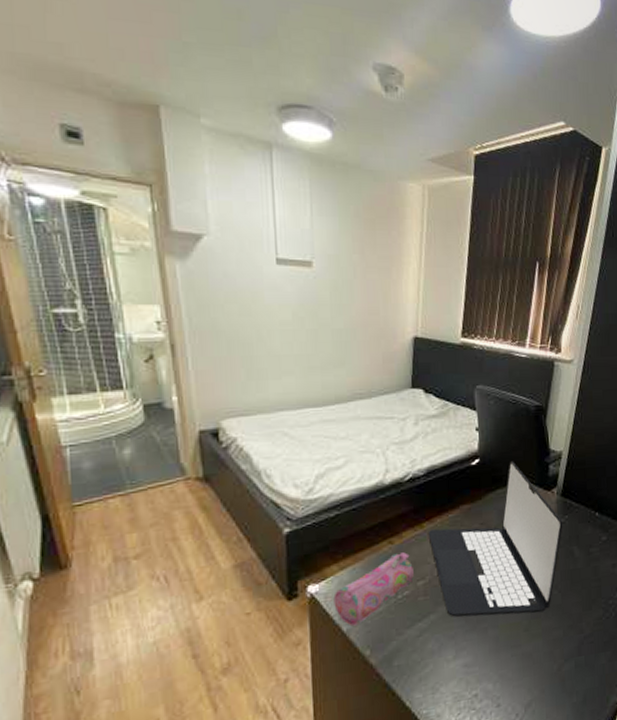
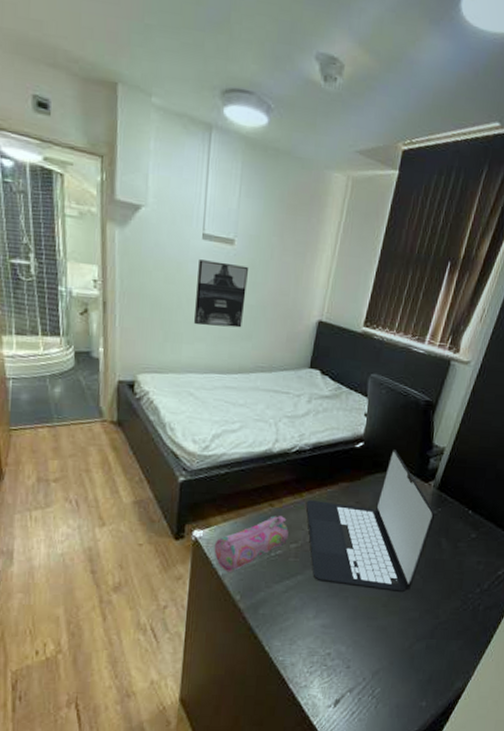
wall art: none [276,286,333,358] -> present [194,259,248,328]

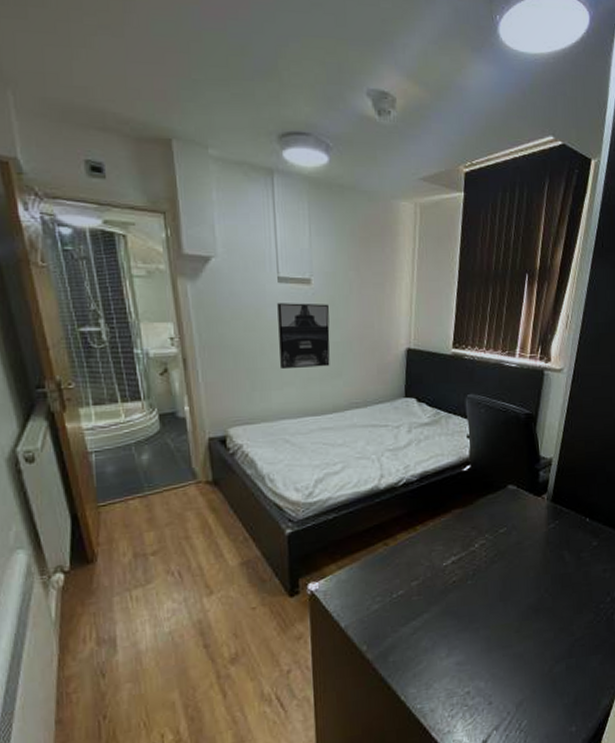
pencil case: present [214,515,289,572] -> none [332,554,408,623]
laptop: present [306,449,435,593] -> none [421,467,554,617]

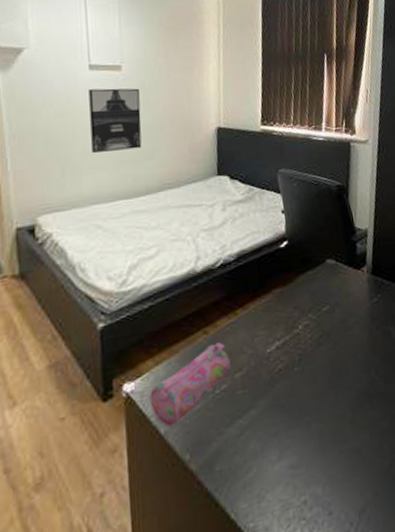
pencil case: none [332,554,408,623] -> present [150,342,231,428]

